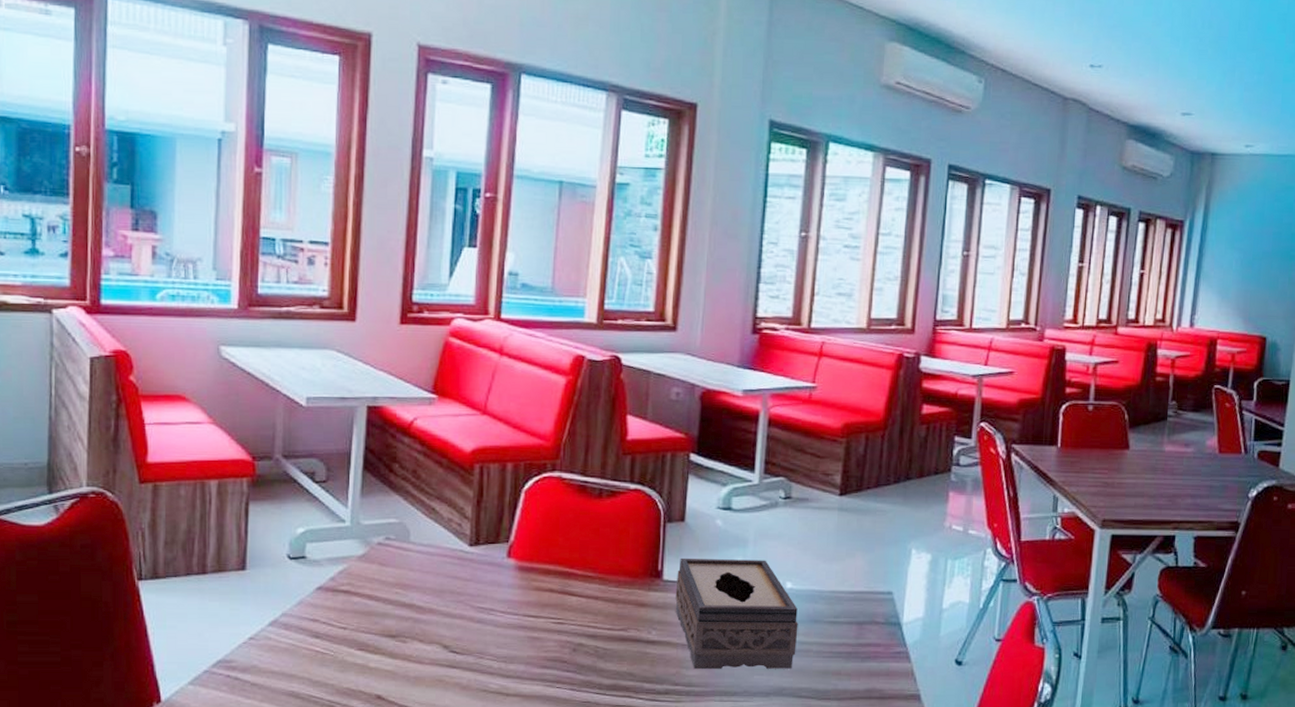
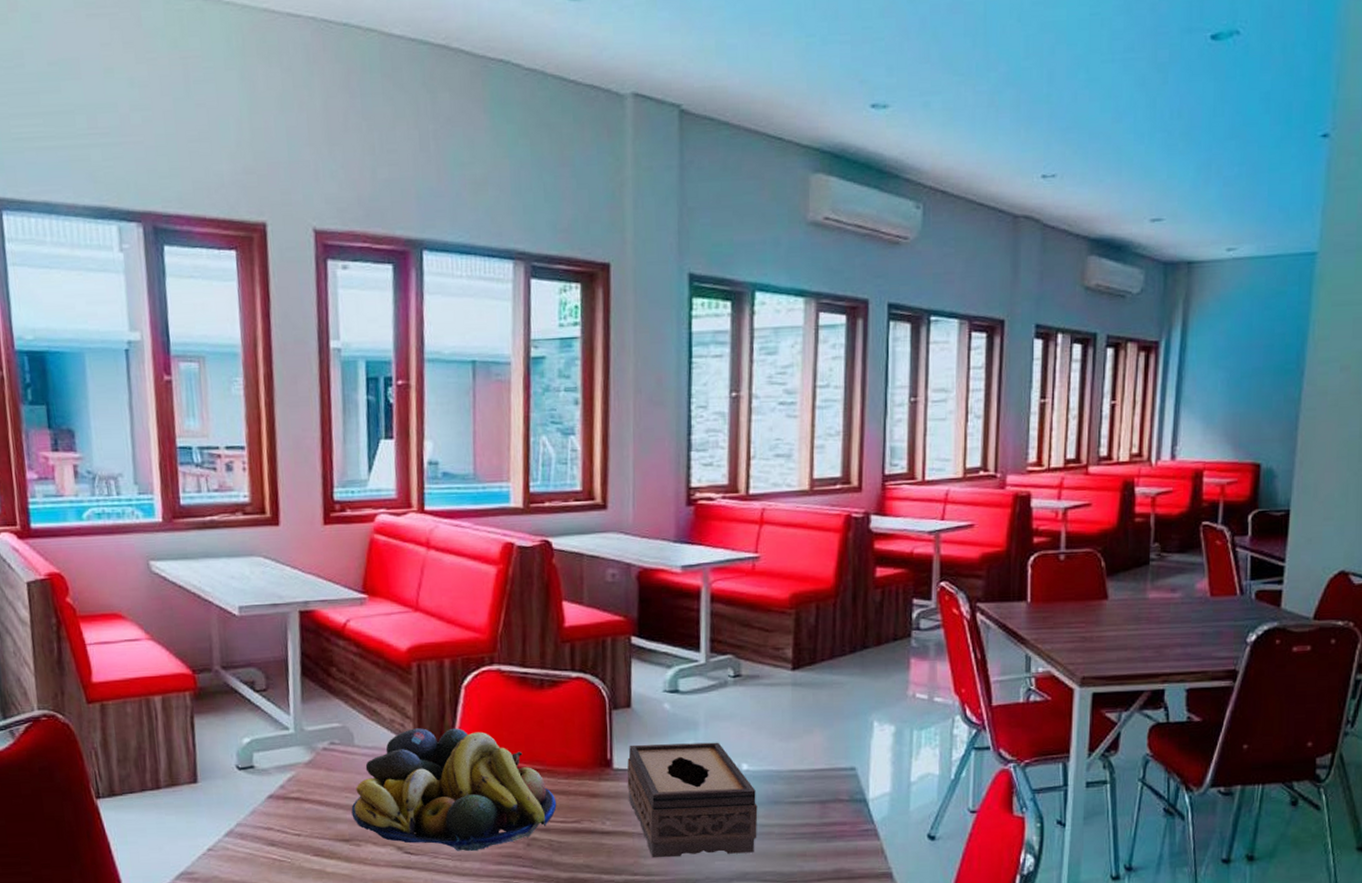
fruit bowl: none [400,529,605,654] -> present [351,728,557,852]

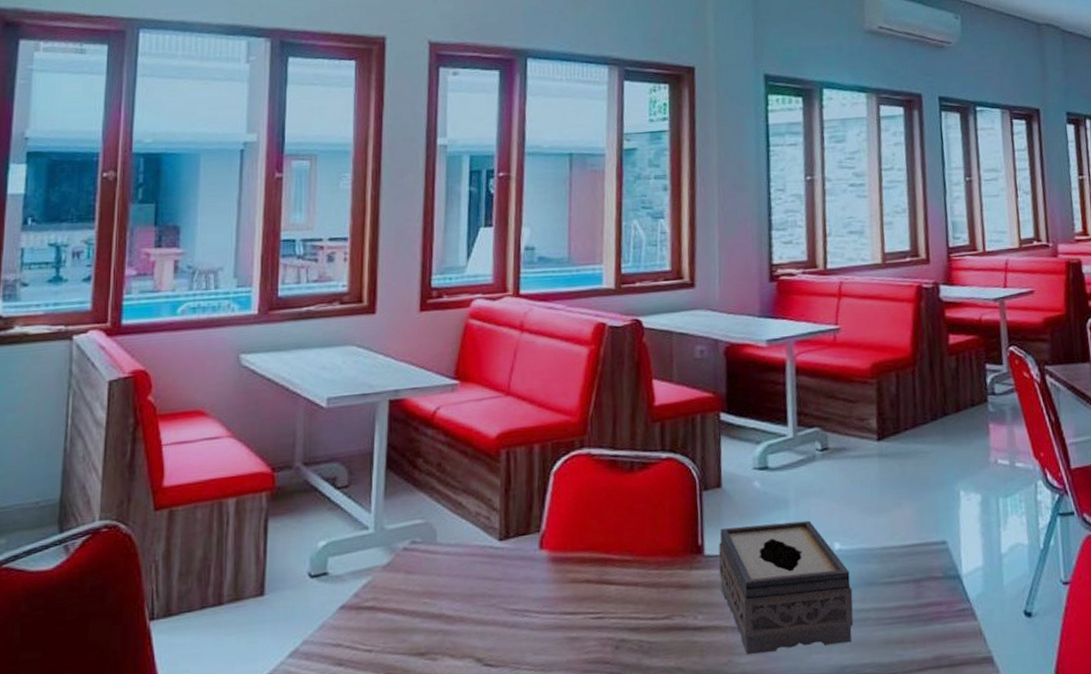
fruit bowl: present [351,728,557,852] -> none [429,518,647,660]

